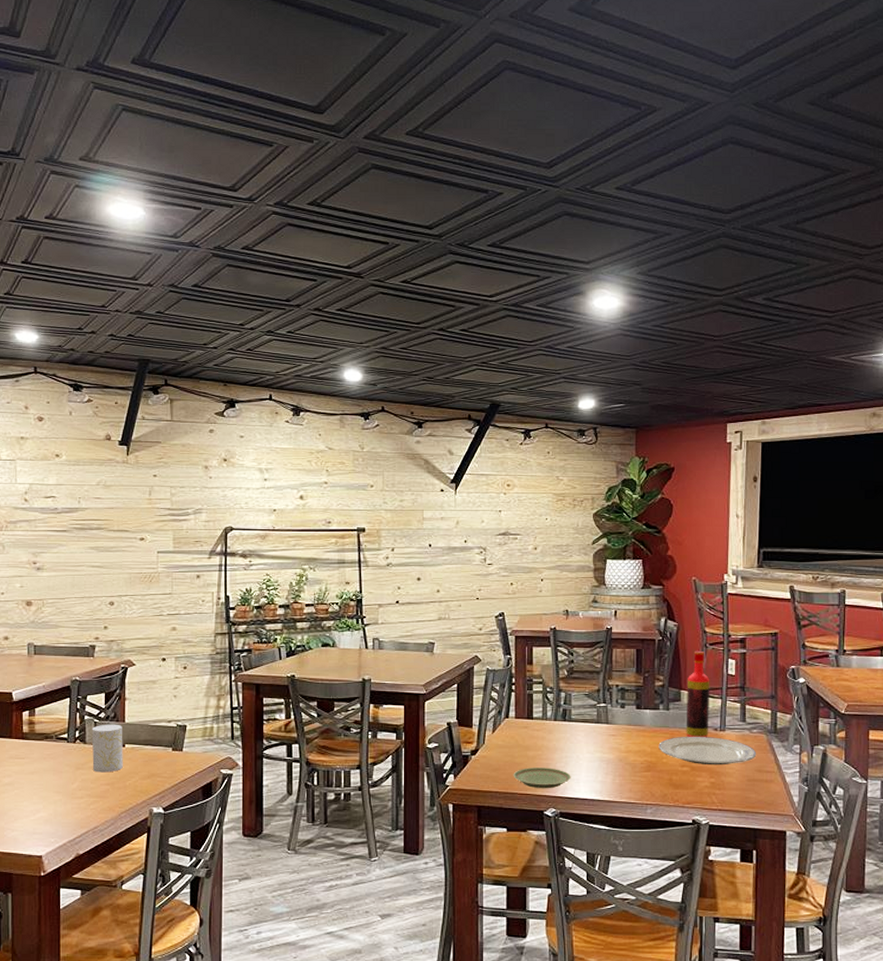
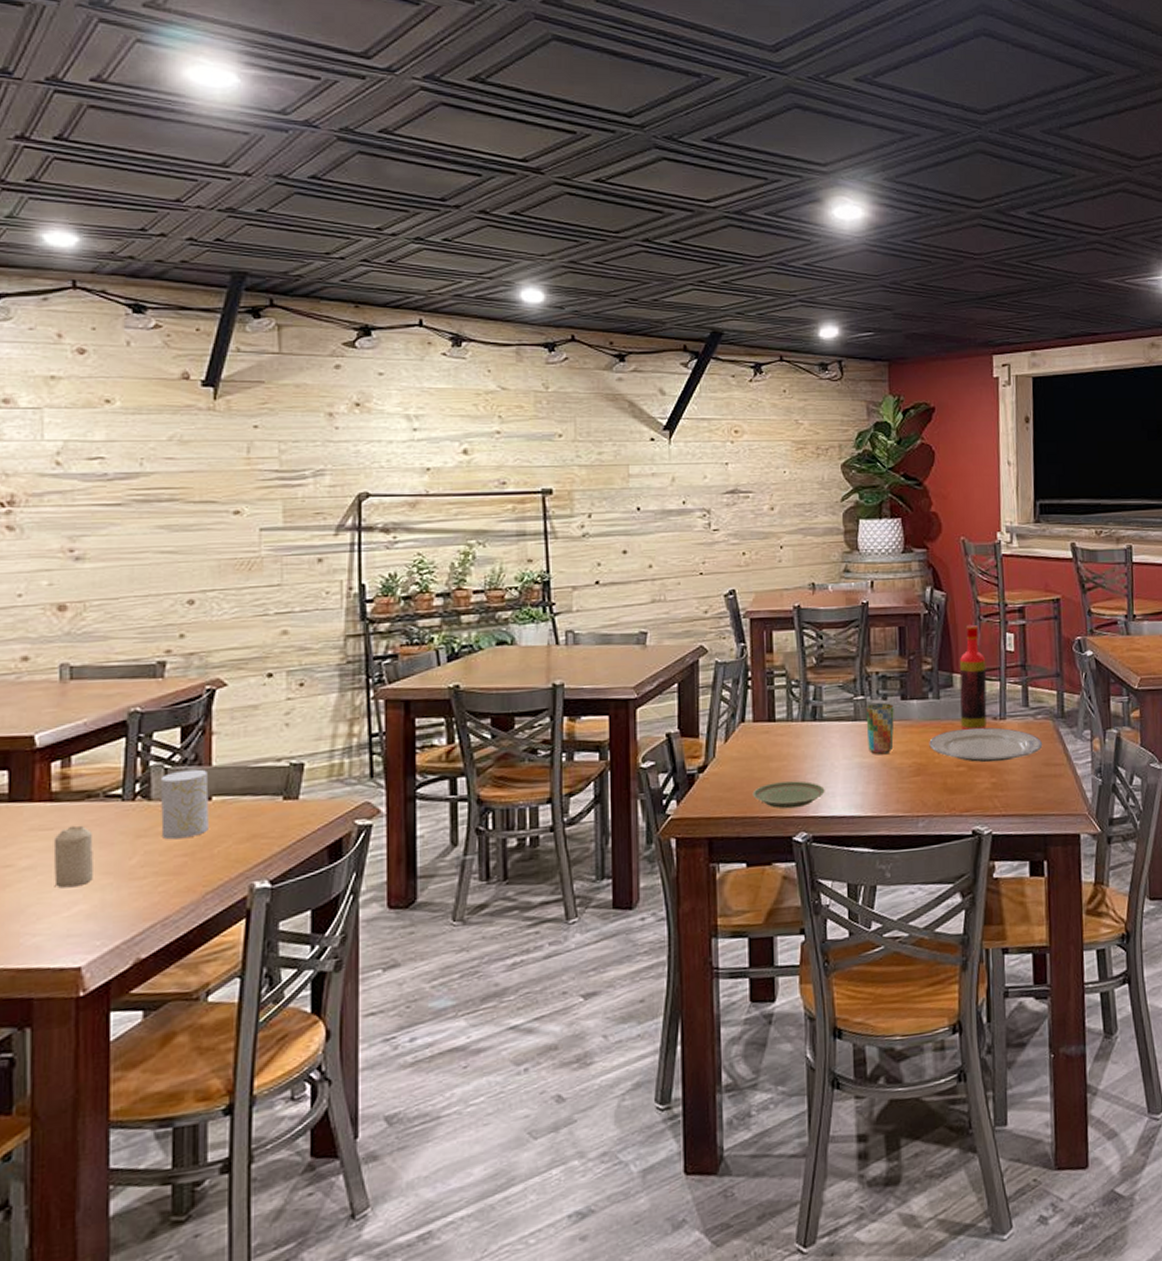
candle: none [24,757,49,800] -> present [53,825,93,889]
cup: none [606,711,630,752] -> present [865,703,894,755]

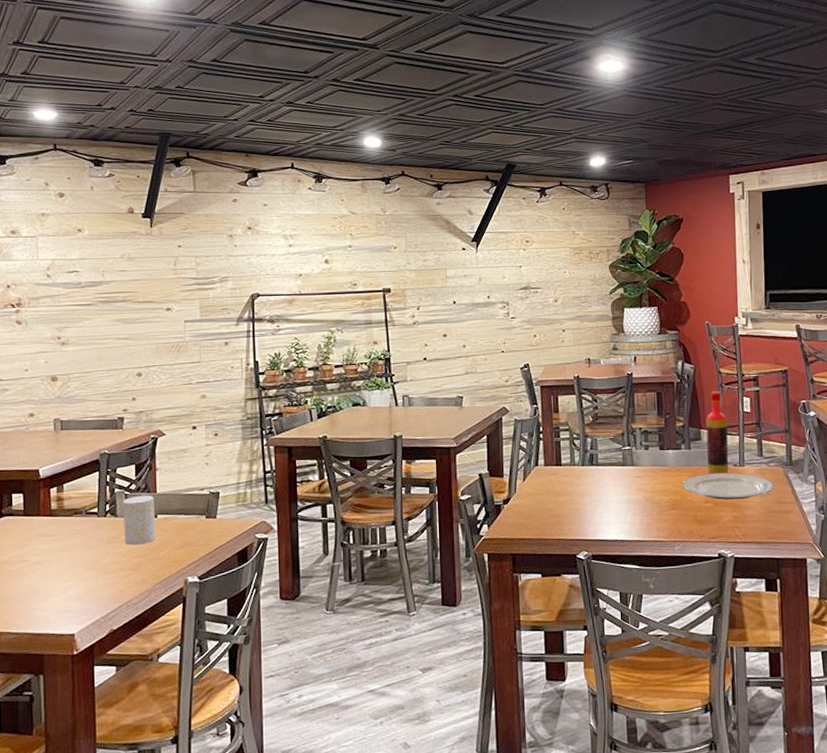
candle: present [53,825,93,889] -> none [54,533,80,578]
plate: present [752,780,825,809] -> none [545,512,601,534]
cup: present [865,703,894,755] -> none [631,452,655,493]

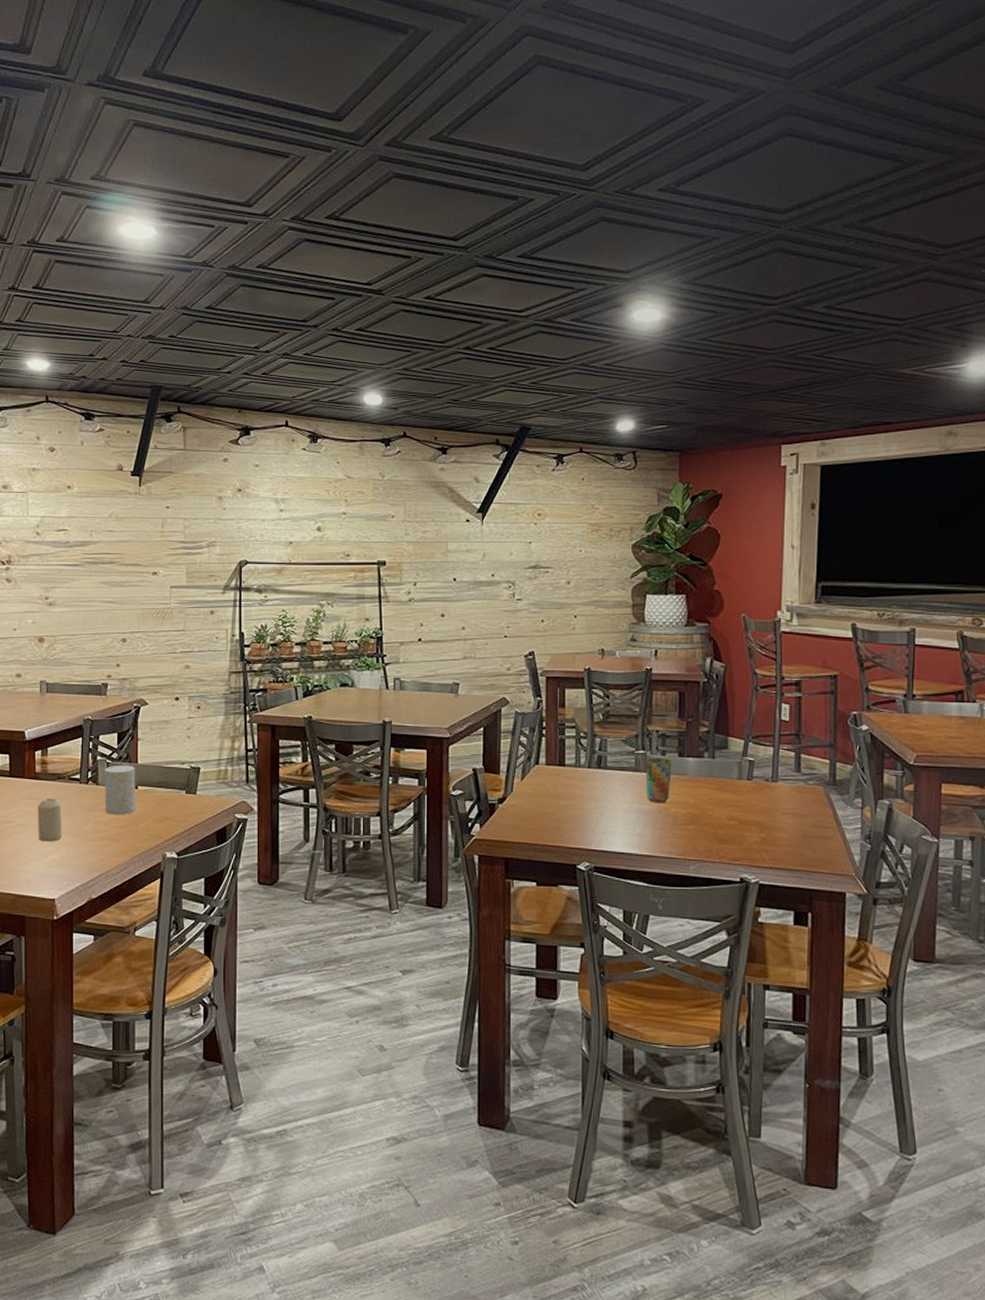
candle: none [54,533,80,578] -> present [37,798,62,842]
cup: none [631,452,655,493] -> present [645,758,671,803]
plate: present [682,472,775,500] -> none [703,786,813,820]
bottle: present [705,390,729,474] -> none [733,694,761,789]

